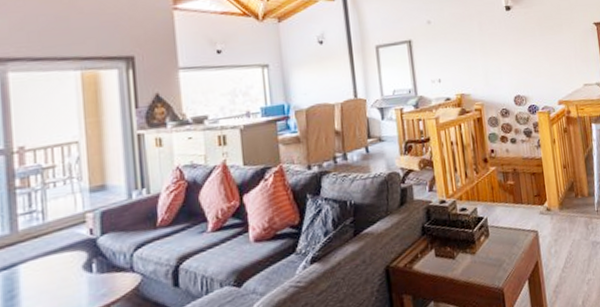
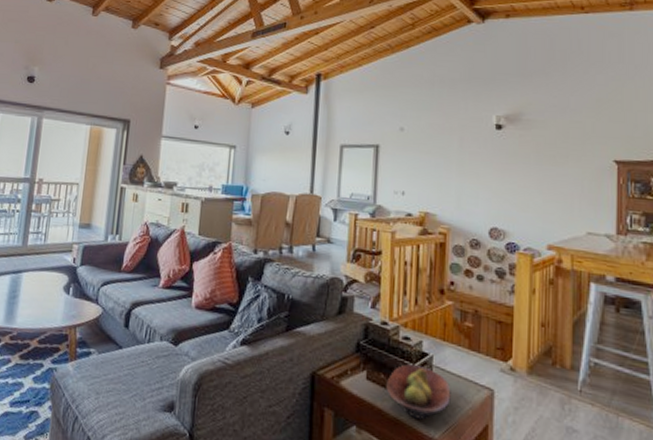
fruit bowl: none [453,229,507,277] -> present [386,364,451,420]

